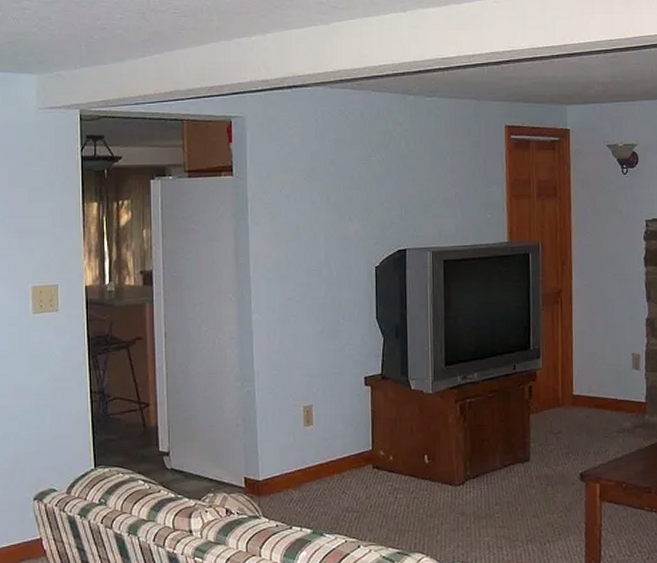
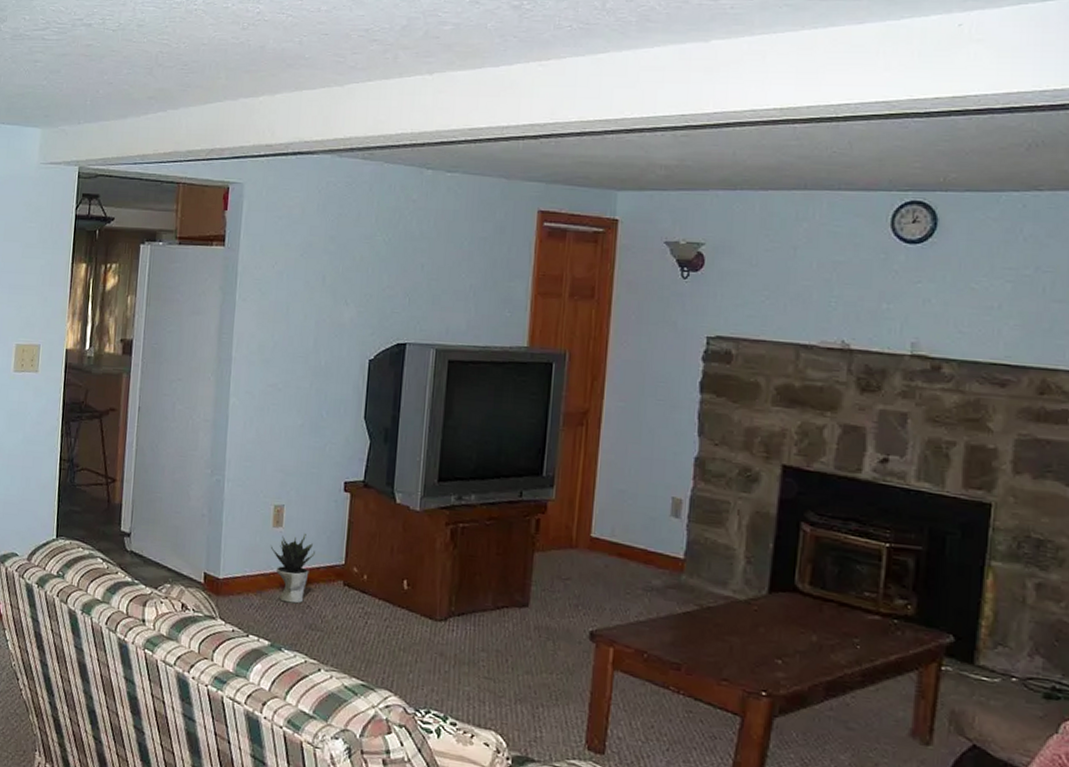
potted plant: none [303,427,345,492] -> present [270,533,315,604]

